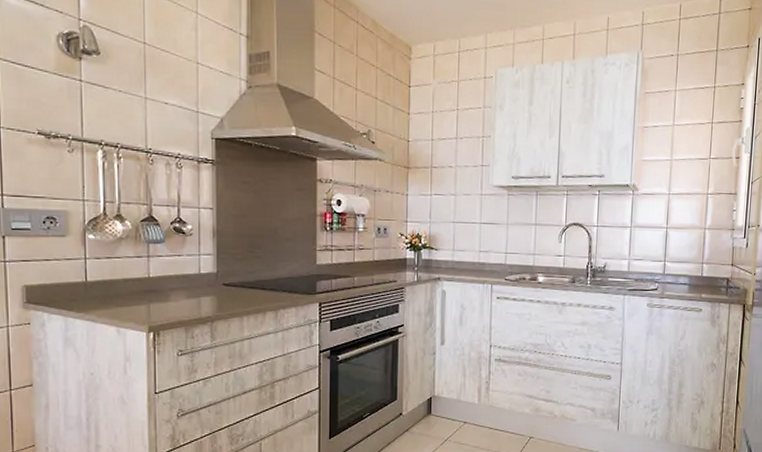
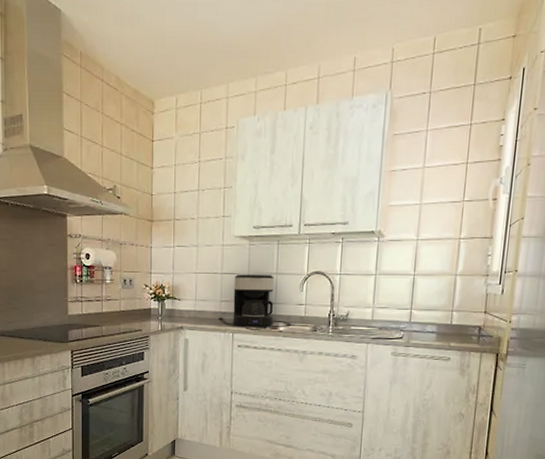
coffee maker: none [476,224,551,280] -> present [218,274,292,328]

